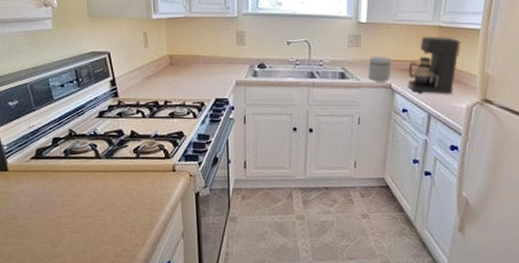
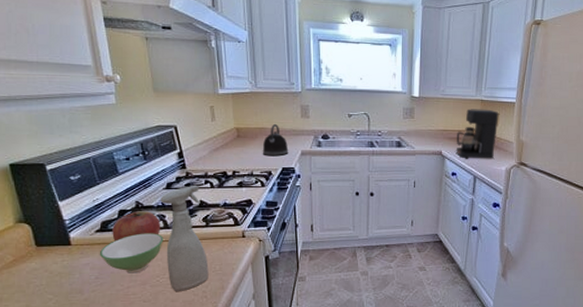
bowl: none [33,162,95,203] -> present [99,233,164,273]
fruit: none [46,139,93,170] -> present [112,211,161,242]
spray bottle: none [92,114,138,224] -> present [160,184,209,291]
kettle: none [195,52,223,86] -> present [262,124,289,157]
jar: present [368,57,392,82] -> none [421,127,442,150]

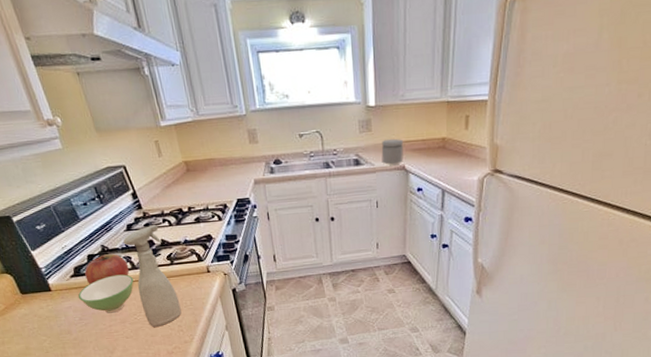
kettle: present [262,124,289,157] -> none [214,153,242,189]
jar: none [421,127,442,150] -> present [381,139,404,165]
coffee maker: present [456,109,499,160] -> none [420,111,469,171]

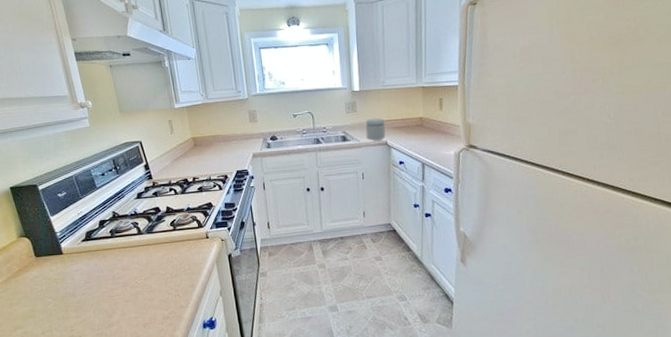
bowl: present [78,274,134,314] -> none [86,239,138,277]
fruit: present [84,254,130,285] -> none [95,220,136,249]
spray bottle: present [123,224,182,327] -> none [132,193,180,291]

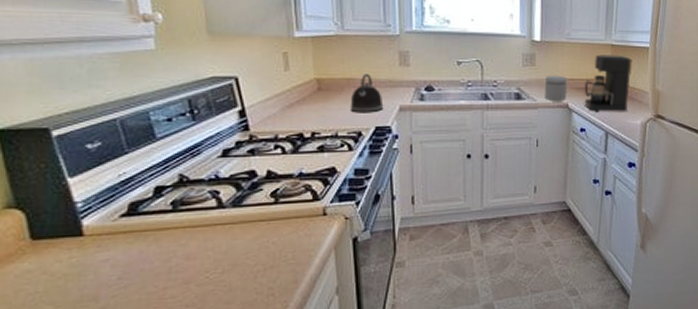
kettle: none [217,131,241,161] -> present [350,74,384,113]
coffee maker: none [401,95,442,147] -> present [584,54,631,112]

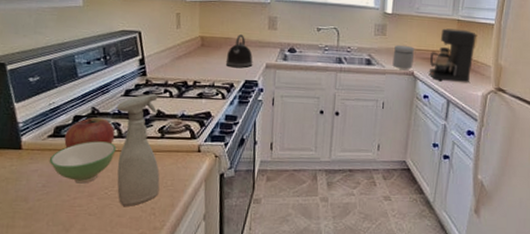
bowl: none [124,215,216,270] -> present [49,141,116,184]
fruit: none [144,186,214,228] -> present [64,117,115,149]
spray bottle: none [213,150,278,290] -> present [116,93,160,206]

